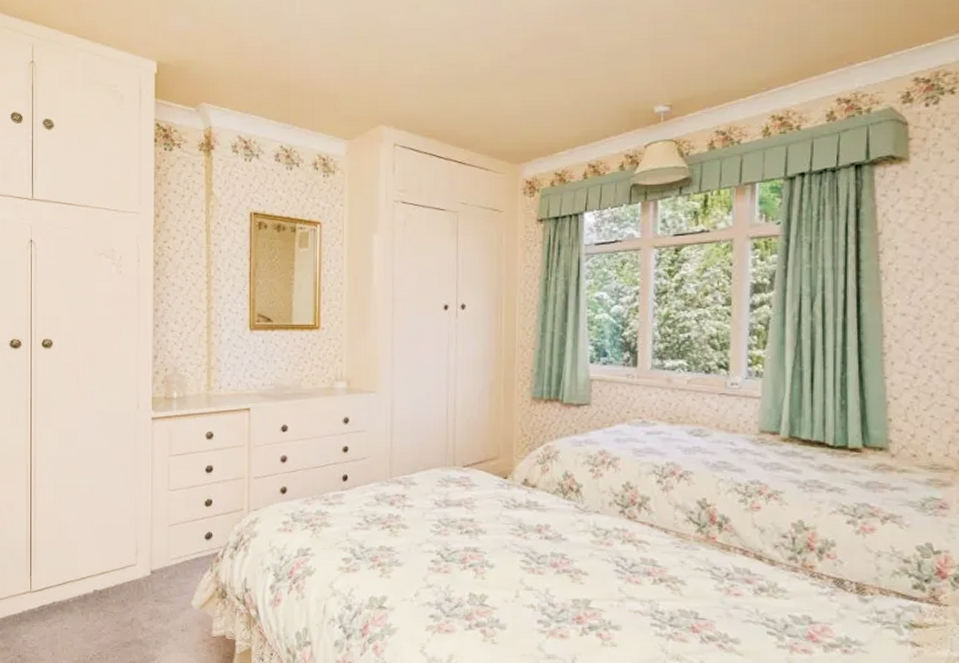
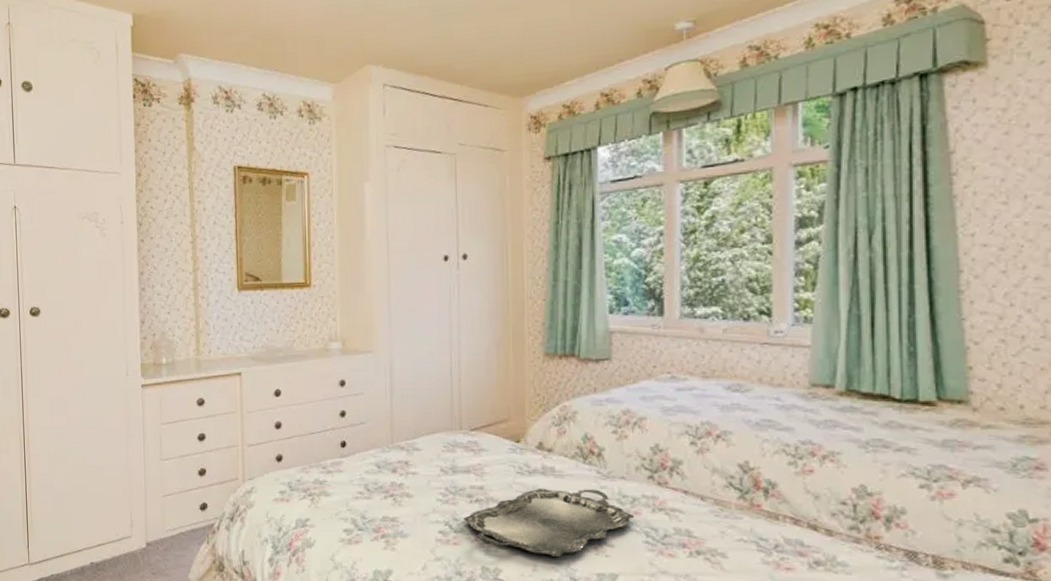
serving tray: none [454,520,607,585] -> present [464,488,635,558]

